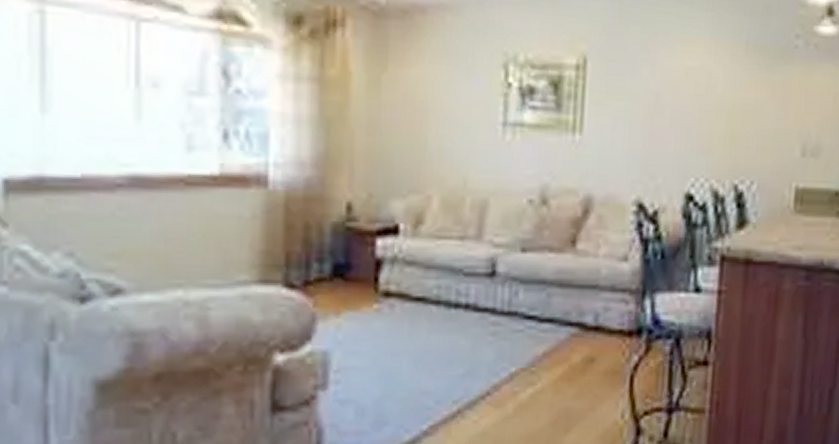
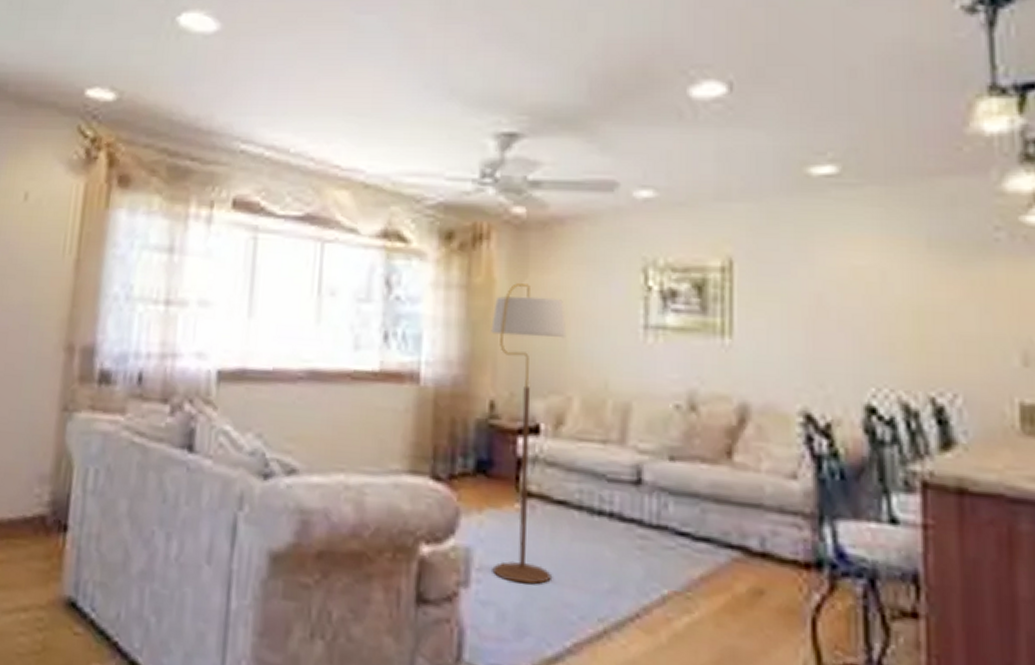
floor lamp: none [347,77,427,379] -> present [491,283,567,585]

